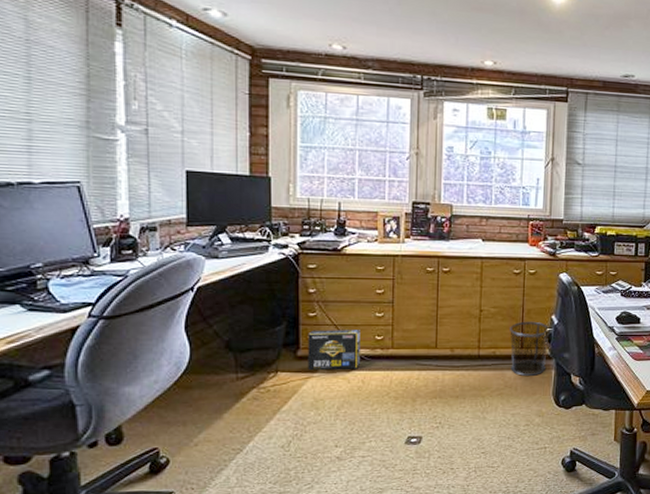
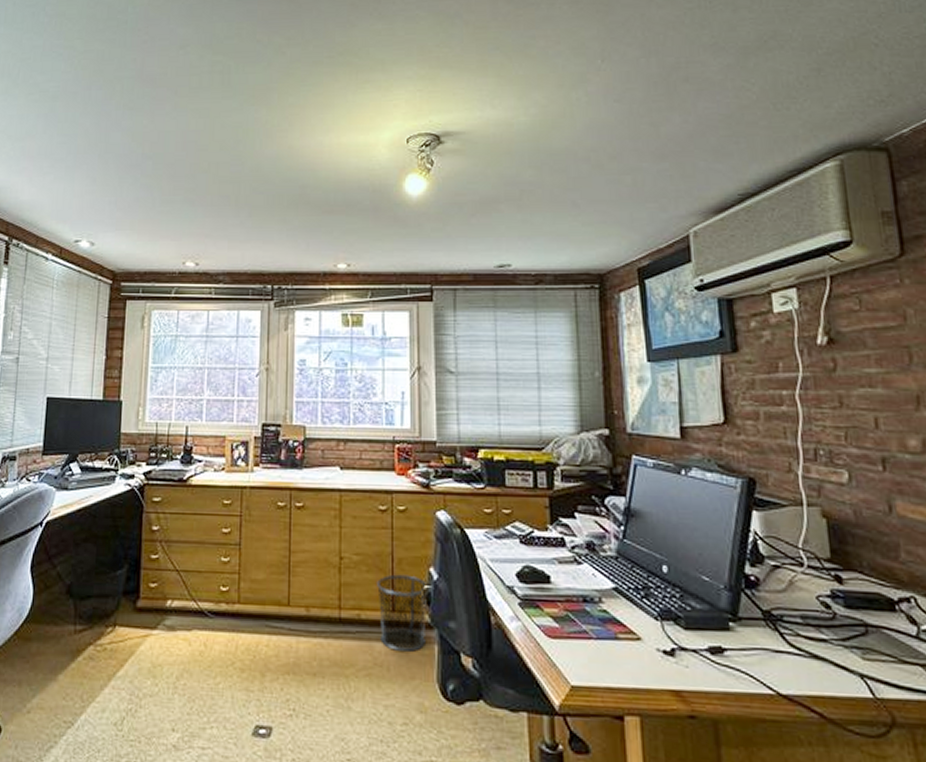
box: present [308,330,360,371] -> none [147,575,204,628]

